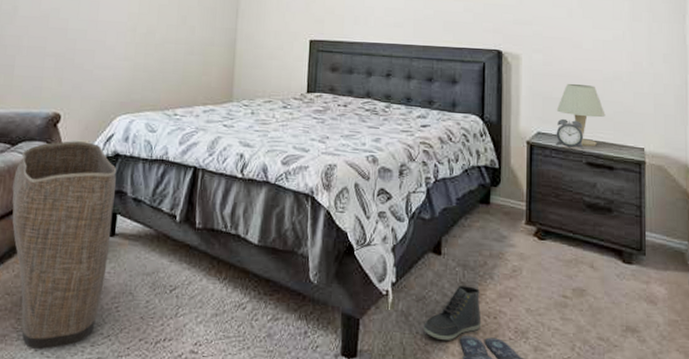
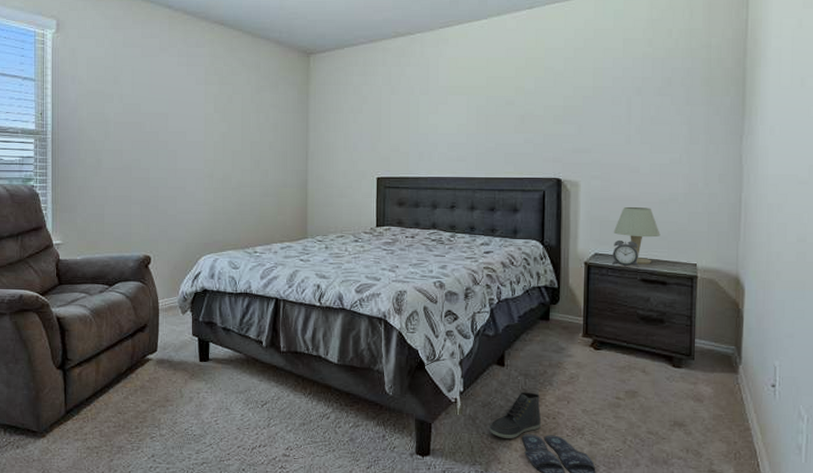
laundry basket: present [12,141,117,350] -> none [114,280,206,458]

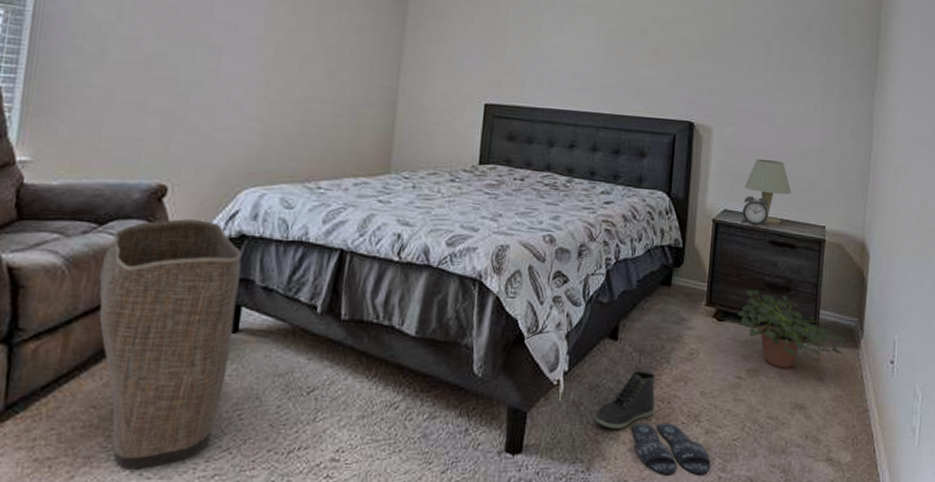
laundry basket: none [114,280,206,458] -> present [99,219,242,471]
potted plant: none [613,322,723,391] -> present [737,289,845,369]

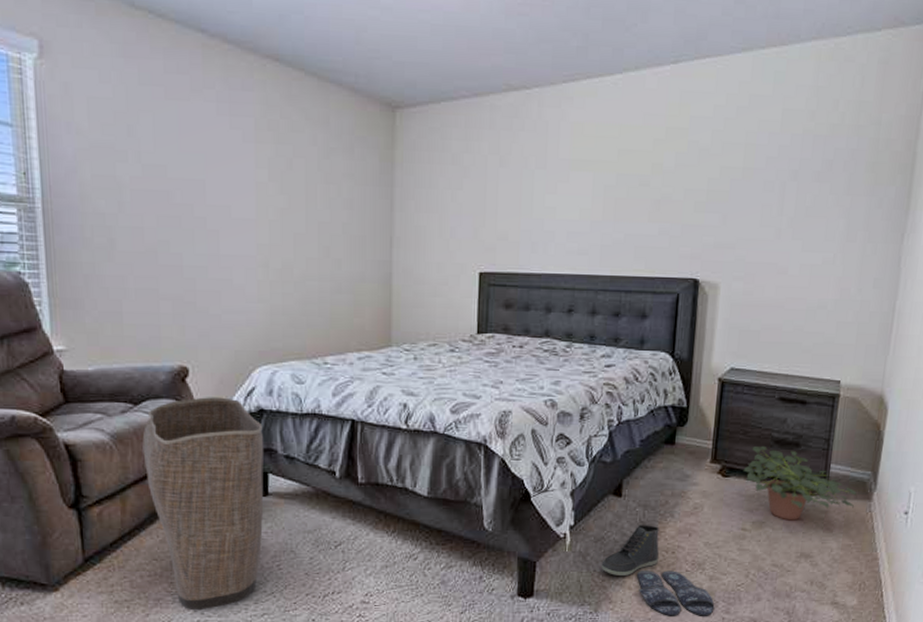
alarm clock: present [741,195,769,229] -> none [749,352,780,386]
table lamp: present [744,159,792,225] -> none [753,314,805,382]

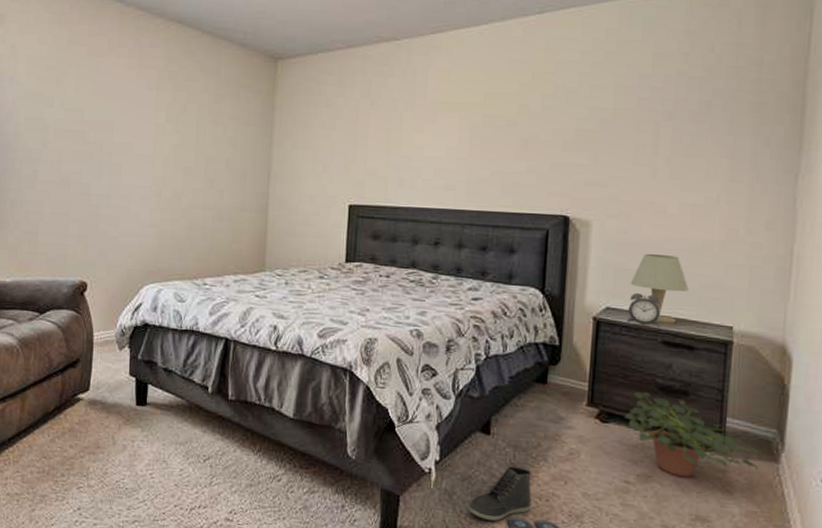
laundry basket: present [142,397,264,611] -> none [43,310,146,511]
alarm clock: none [749,352,780,386] -> present [627,292,661,328]
table lamp: none [753,314,805,382] -> present [630,253,689,325]

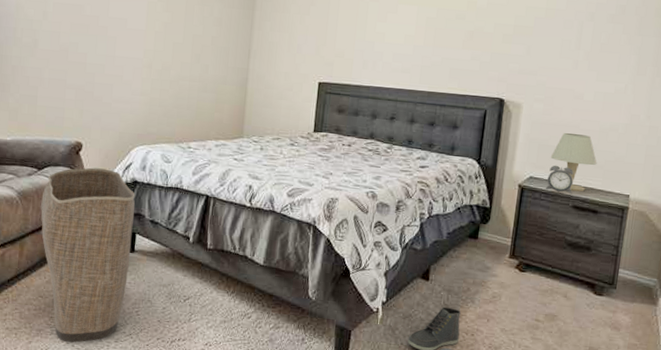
laundry basket: none [43,310,146,511] -> present [40,167,135,343]
potted plant: present [624,391,760,478] -> none [538,246,643,317]

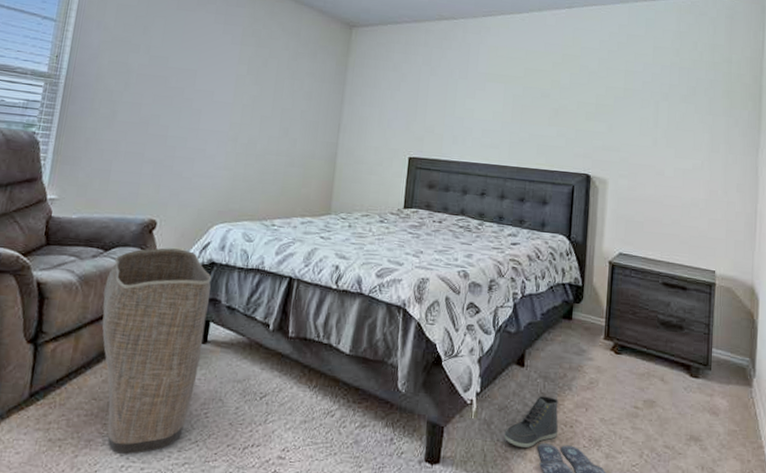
alarm clock: present [546,165,574,195] -> none [636,241,662,271]
table lamp: present [550,132,597,192] -> none [637,208,682,269]

